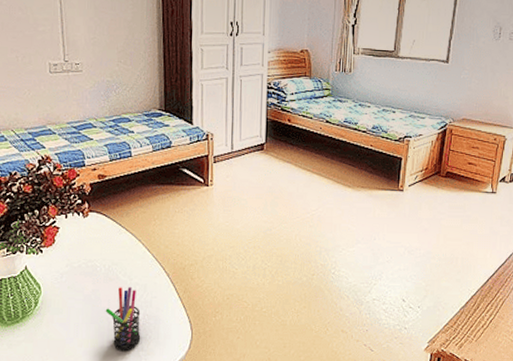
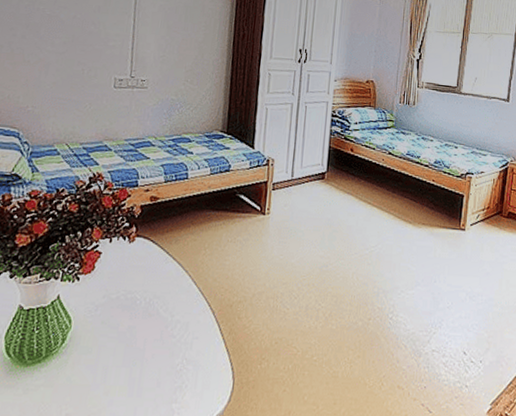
pen holder: present [105,287,141,350] -> none [139,324,179,402]

